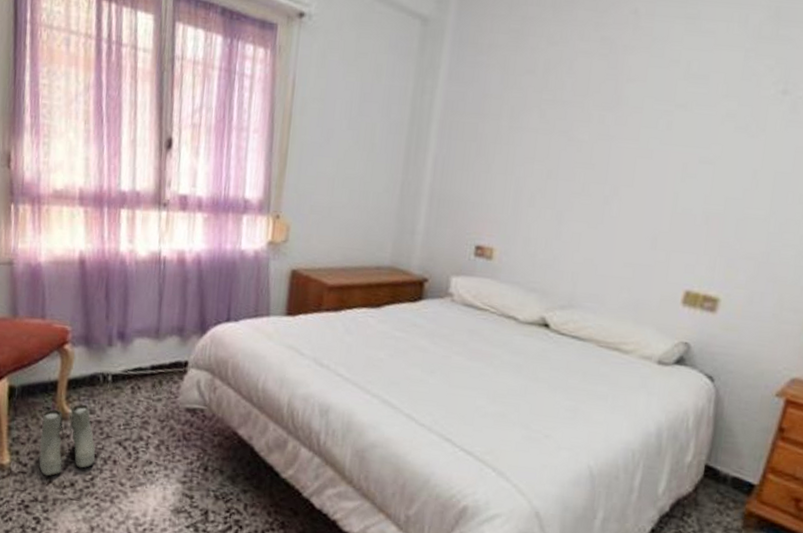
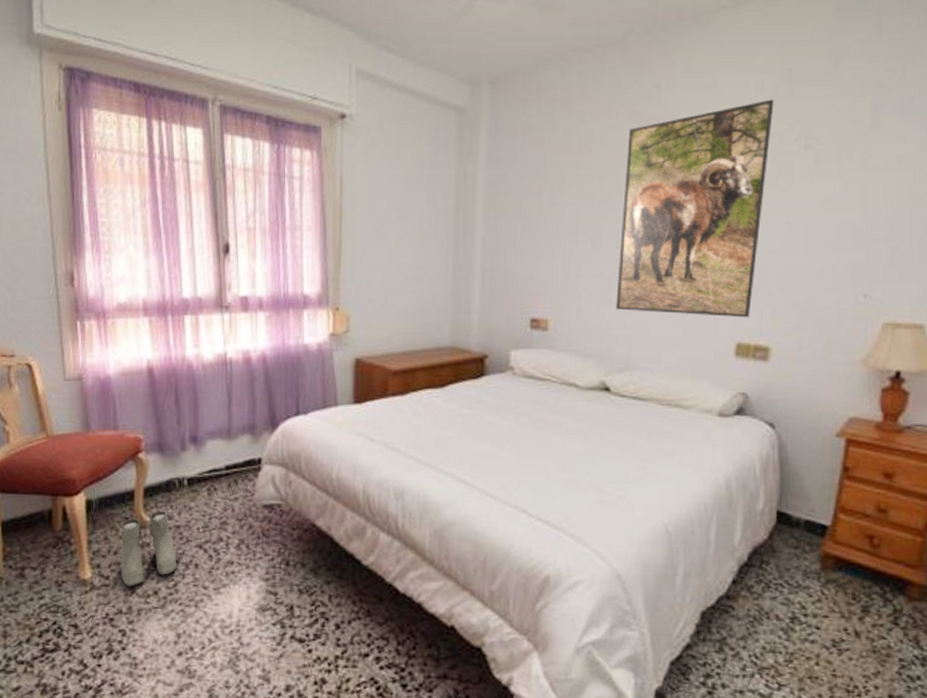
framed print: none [565,37,757,266] -> present [616,99,774,318]

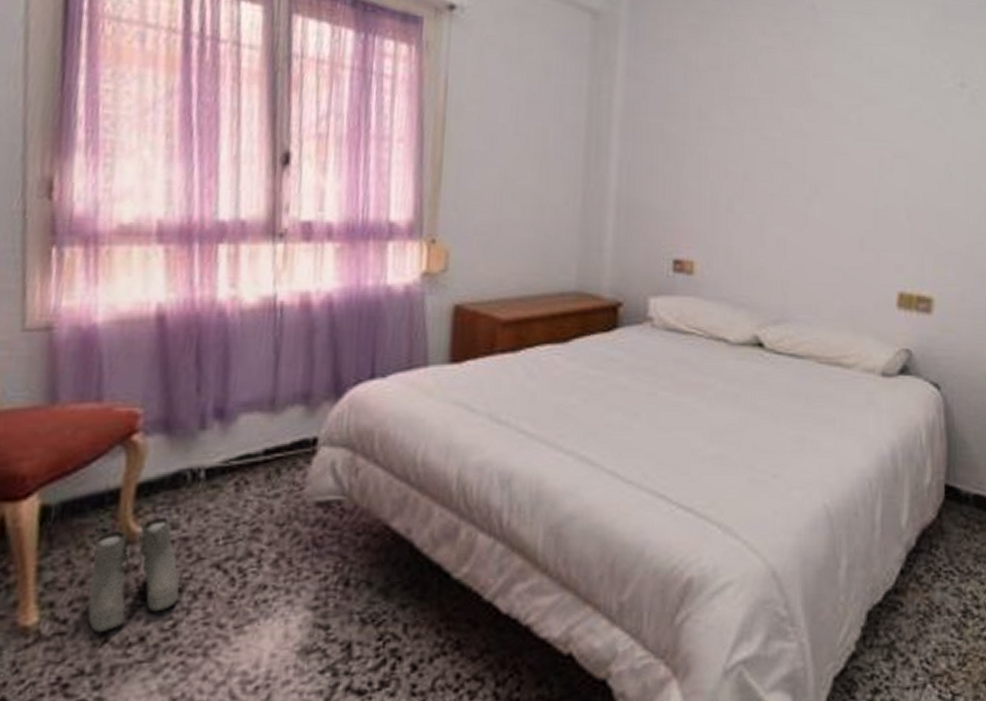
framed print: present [616,99,774,318] -> none [770,33,930,265]

